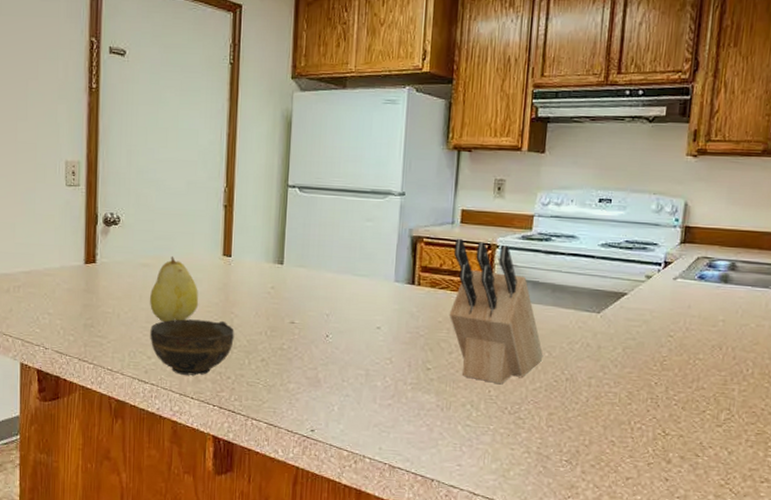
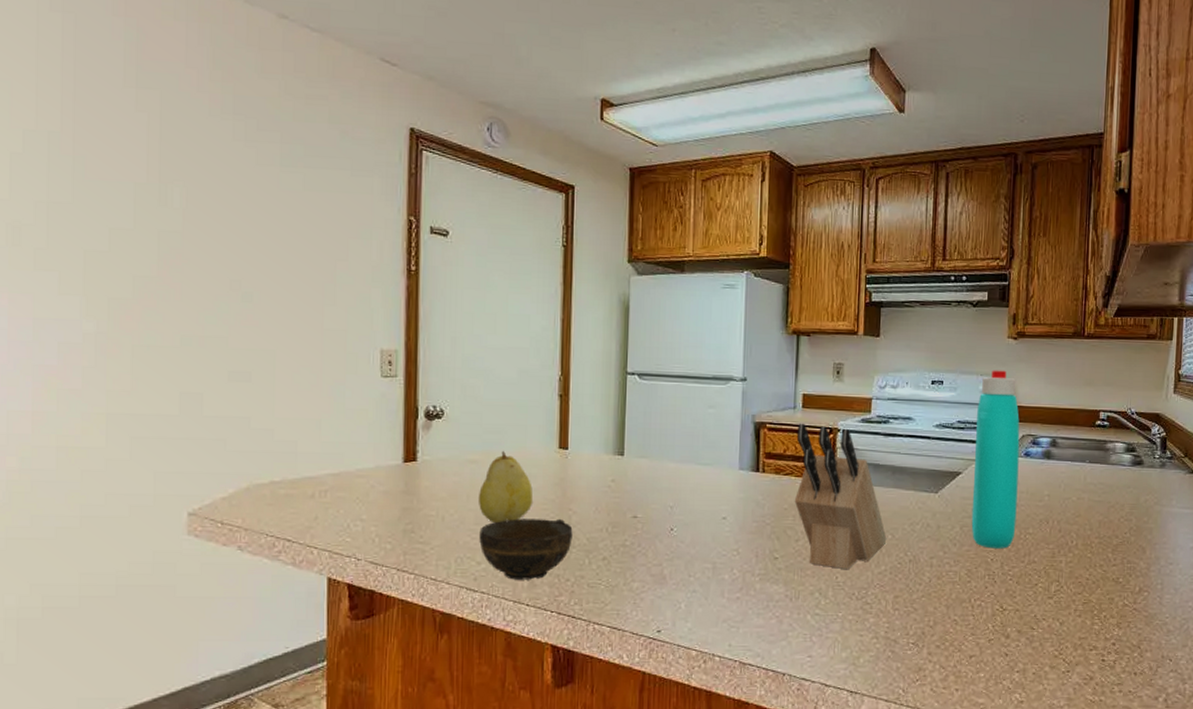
bottle: none [635,188,695,373] -> present [971,370,1020,549]

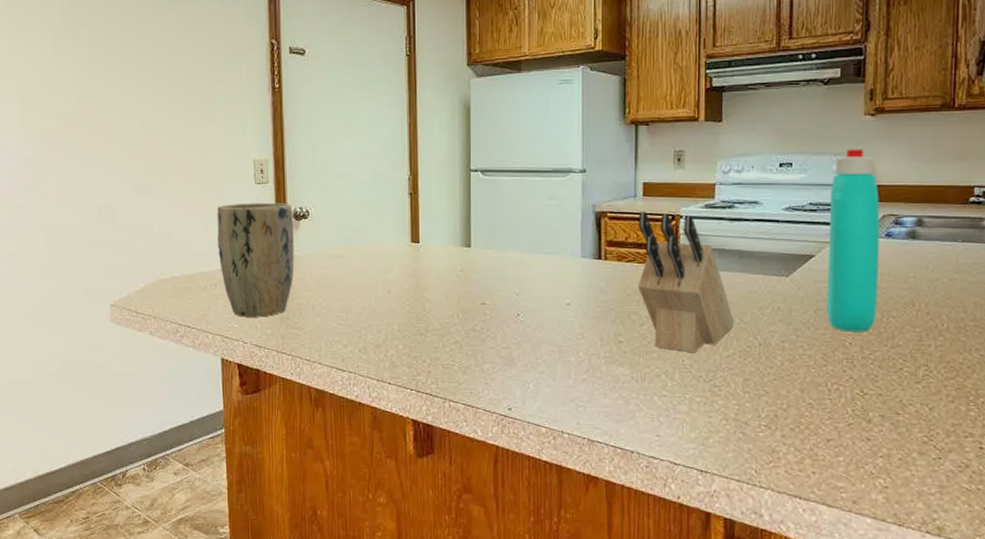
plant pot: none [331,398,425,530] -> present [217,202,294,317]
fruit: present [478,451,534,524] -> none [342,246,391,311]
cup: present [479,518,573,580] -> none [345,305,427,361]

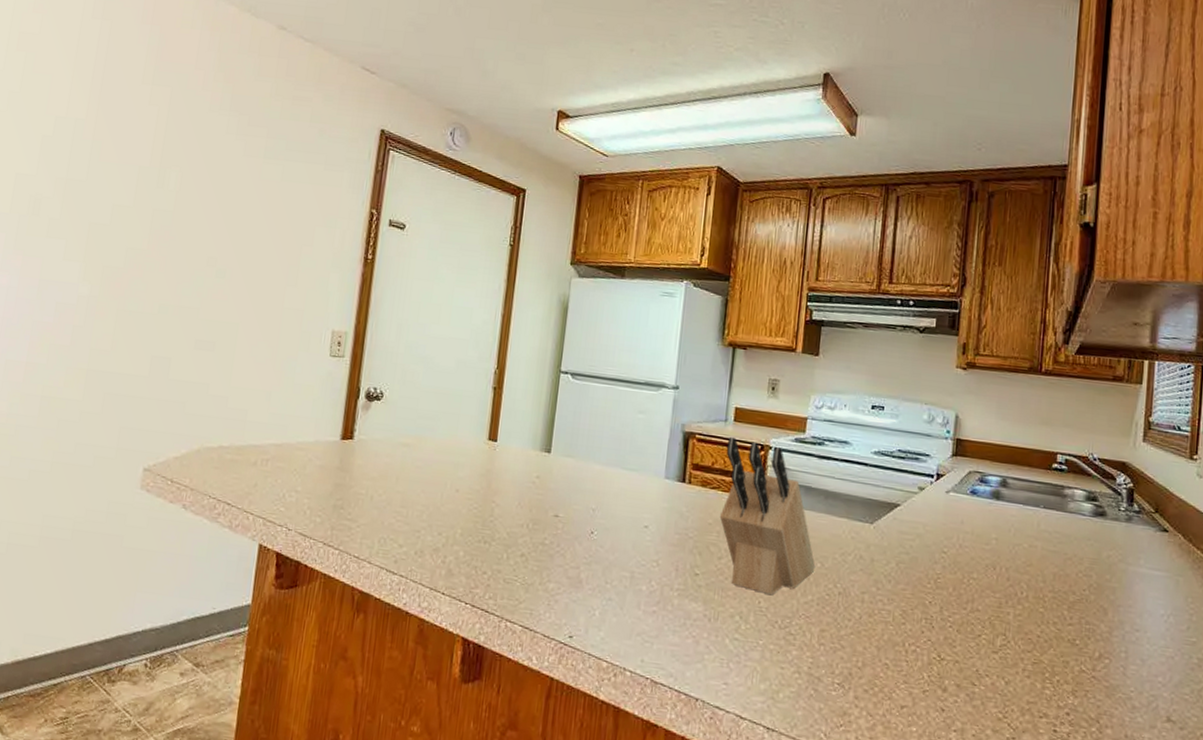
plant pot: present [217,202,294,317] -> none [276,374,366,503]
bottle: present [826,148,880,332] -> none [908,399,967,592]

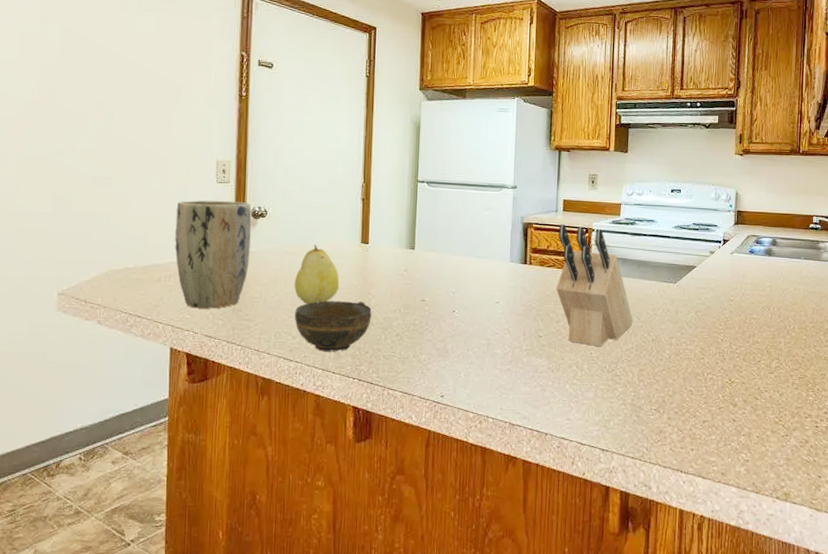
plant pot: none [276,374,366,503] -> present [175,200,252,309]
cup: none [403,505,494,569] -> present [295,301,372,352]
fruit: none [406,437,459,508] -> present [294,245,340,305]

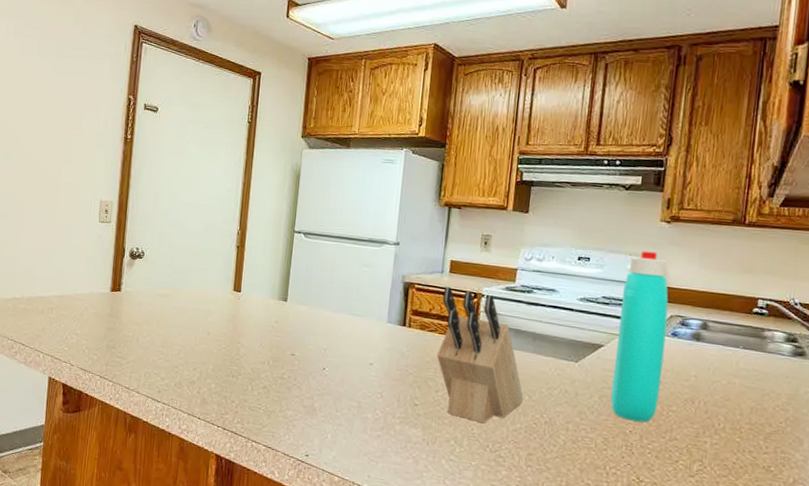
plant pot: present [175,200,252,309] -> none [58,237,130,344]
fruit: present [294,245,340,305] -> none [165,289,210,348]
cup: present [295,301,372,352] -> none [164,345,240,398]
bottle: none [704,181,746,331] -> present [610,251,669,423]

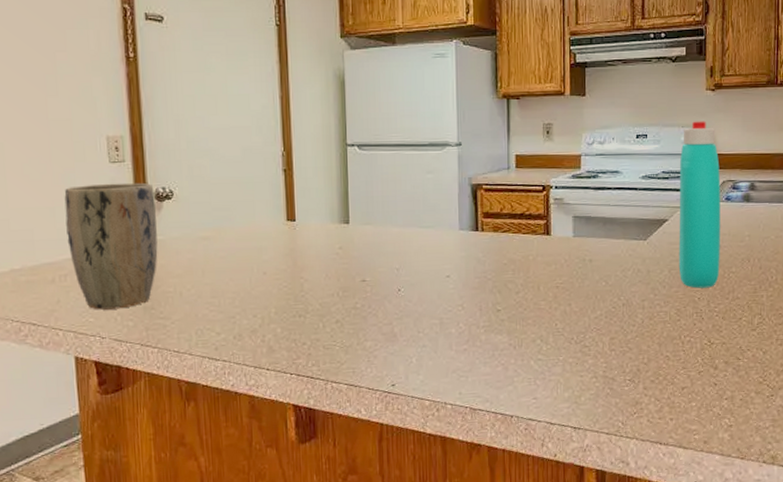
plant pot: none [58,237,130,344] -> present [64,183,158,310]
knife block: present [436,286,524,424] -> none [512,182,601,317]

